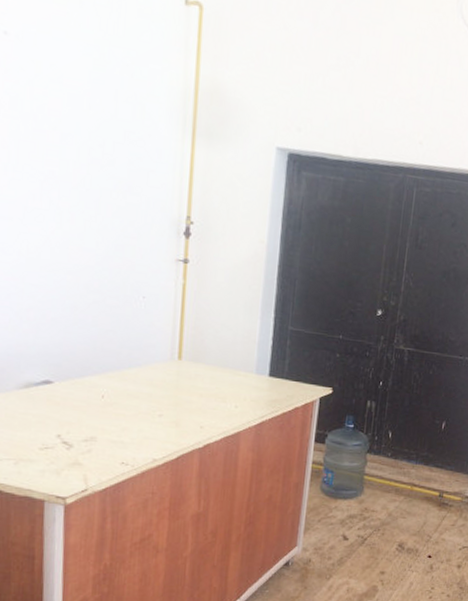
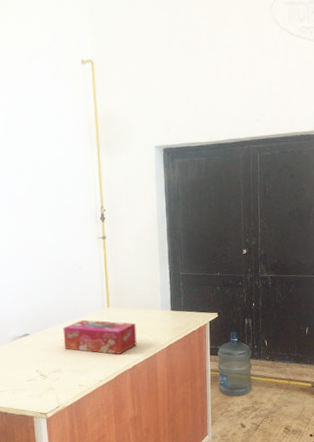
tissue box: none [105,371,217,427] -> present [63,319,137,354]

